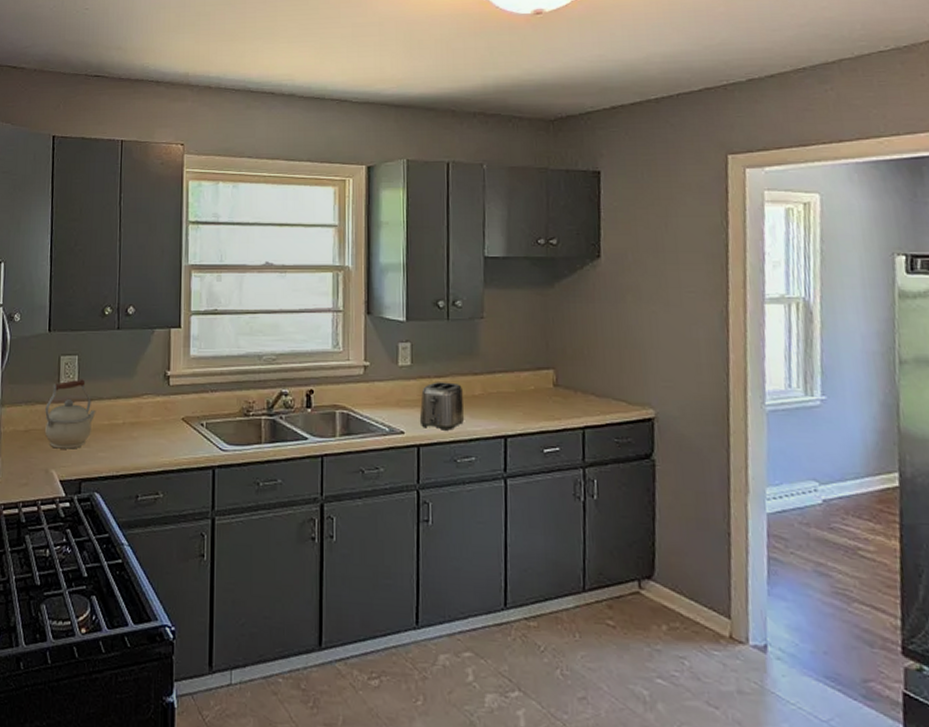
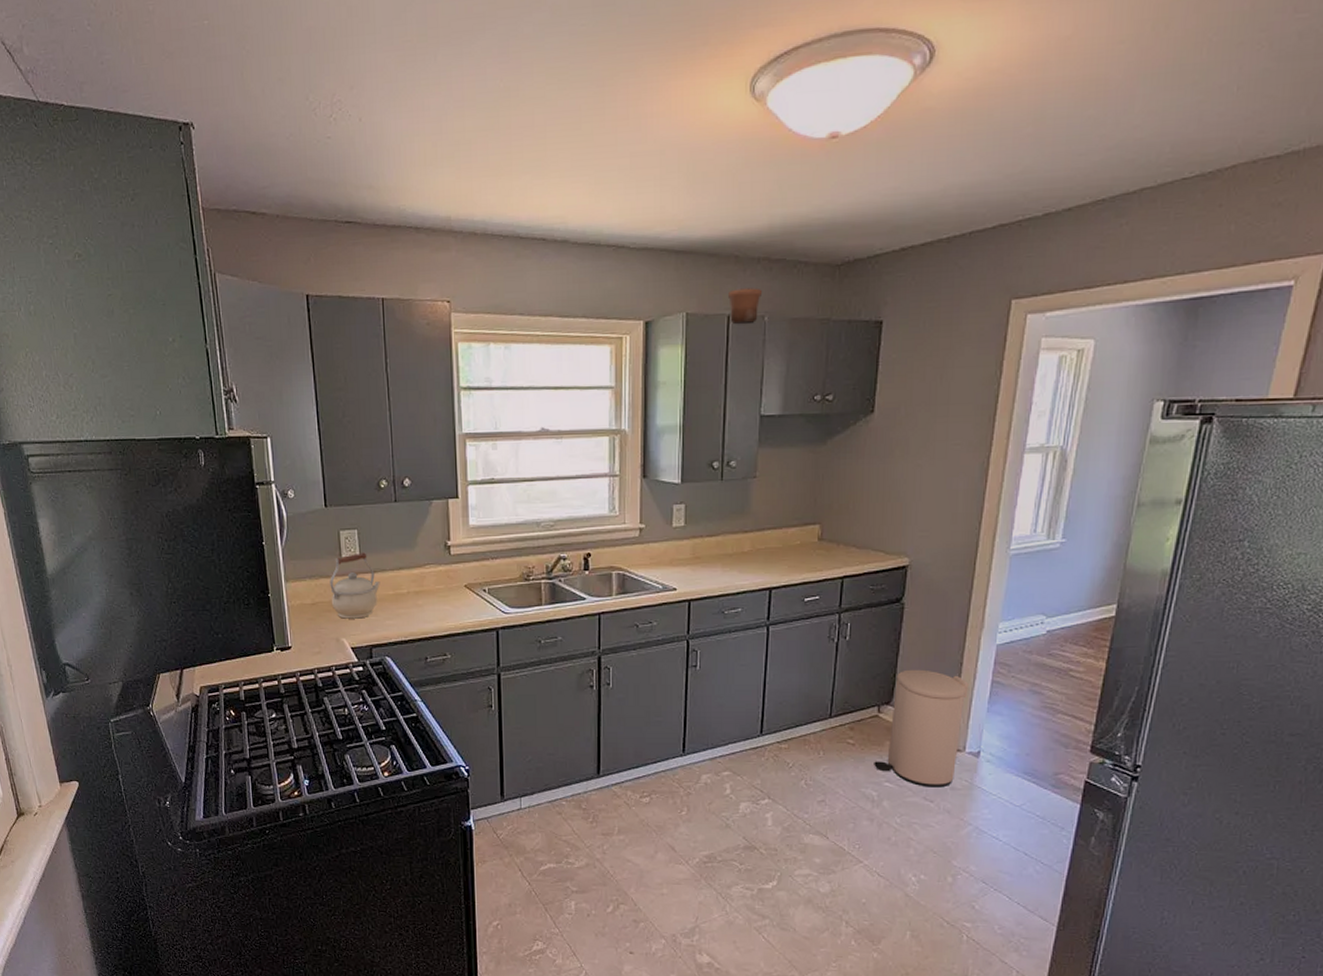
toaster: present [419,382,465,431] -> none [691,540,734,586]
planter: none [447,139,479,172] -> present [728,288,762,325]
pedal bin: none [640,537,743,690] -> present [874,669,969,788]

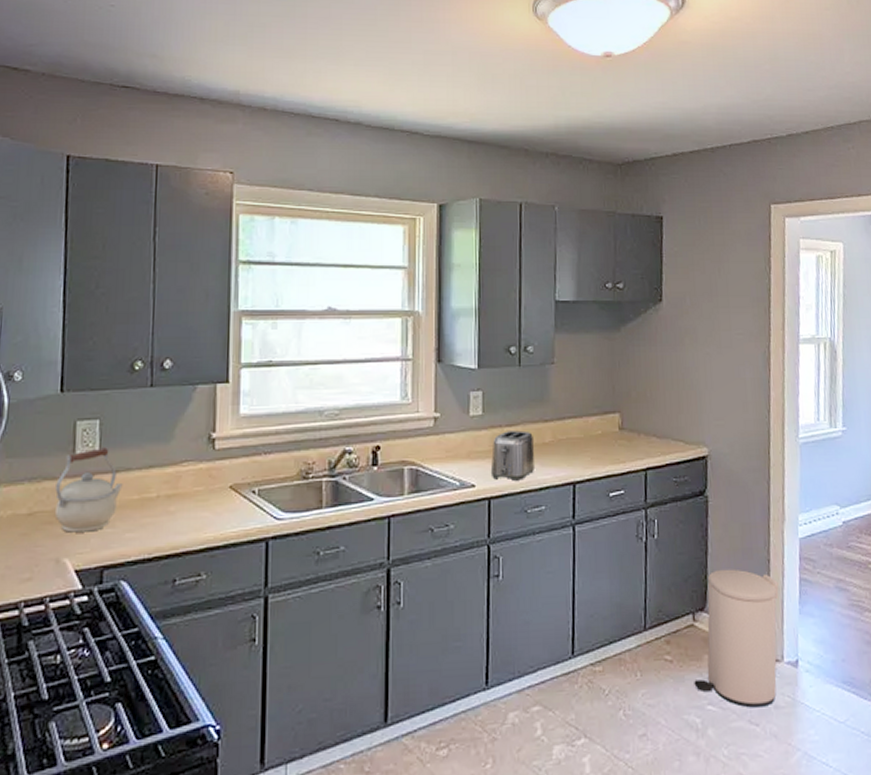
toaster: none [691,540,734,586] -> present [490,430,536,481]
planter: present [728,288,762,325] -> none [520,179,551,213]

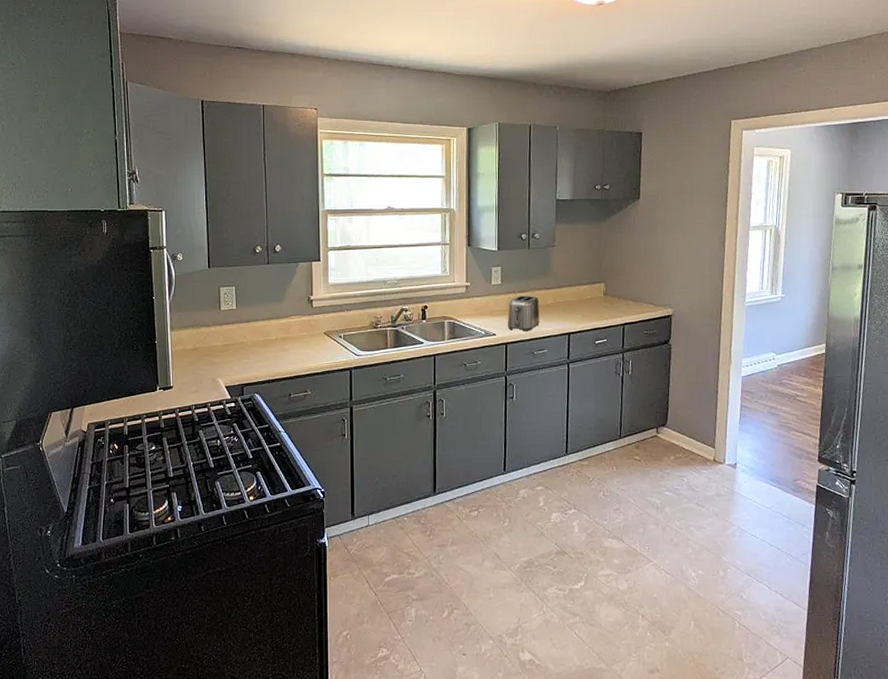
kettle: present [54,447,123,533] -> none [209,305,253,362]
pedal bin: present [694,569,779,708] -> none [656,397,724,495]

